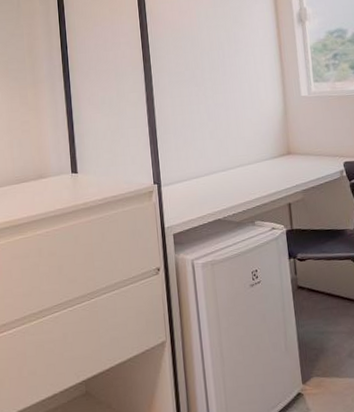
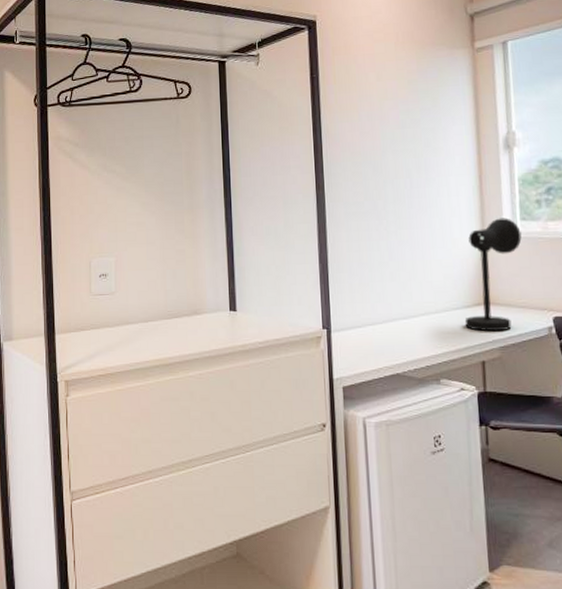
desk lamp: none [272,80,316,178] -> present [464,218,522,332]

